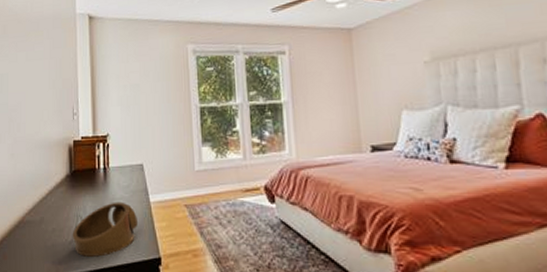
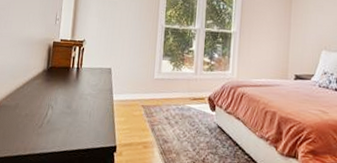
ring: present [72,202,137,257] -> none [42,97,101,141]

